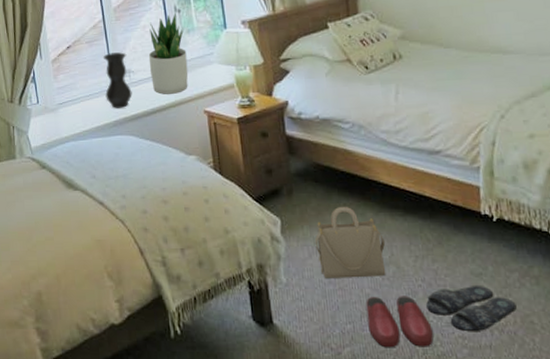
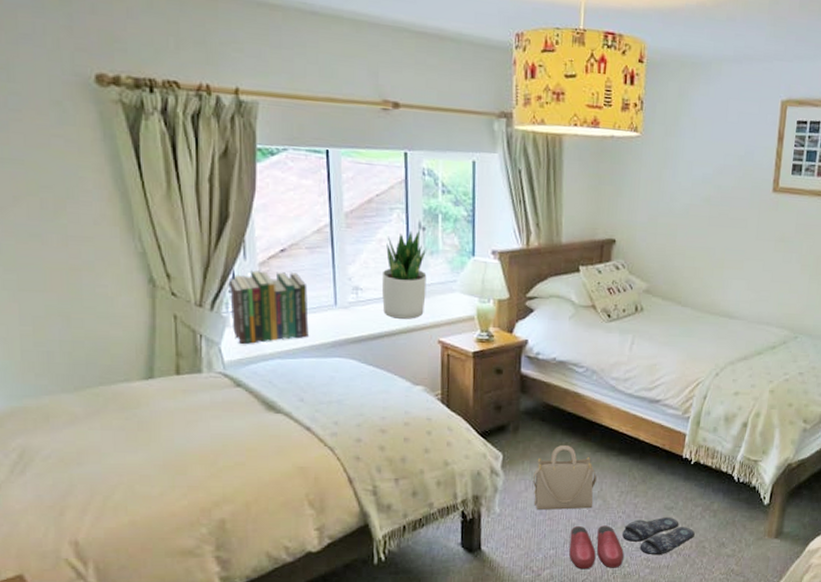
books: none [31,65,94,131] -> present [230,270,309,344]
vase: present [102,52,132,108] -> none [325,264,358,328]

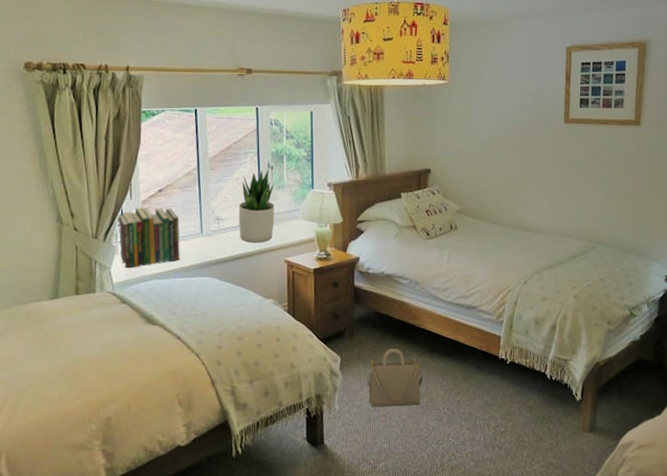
slippers: present [569,525,624,570] -> none [401,421,450,462]
slippers: present [622,516,695,554] -> none [448,412,514,448]

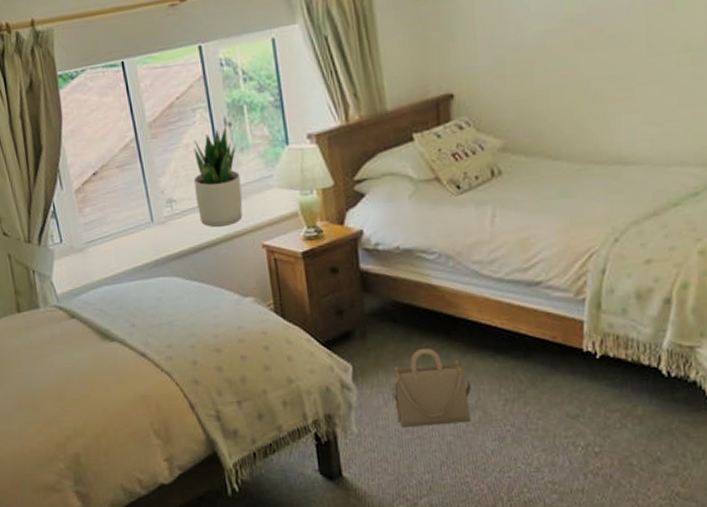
books: present [119,207,180,268] -> none [51,195,131,275]

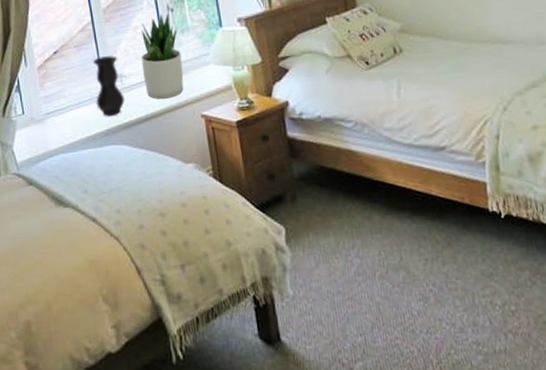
vase: none [137,177,176,246] -> present [92,55,125,116]
handbag: present [391,347,471,427] -> none [321,209,396,288]

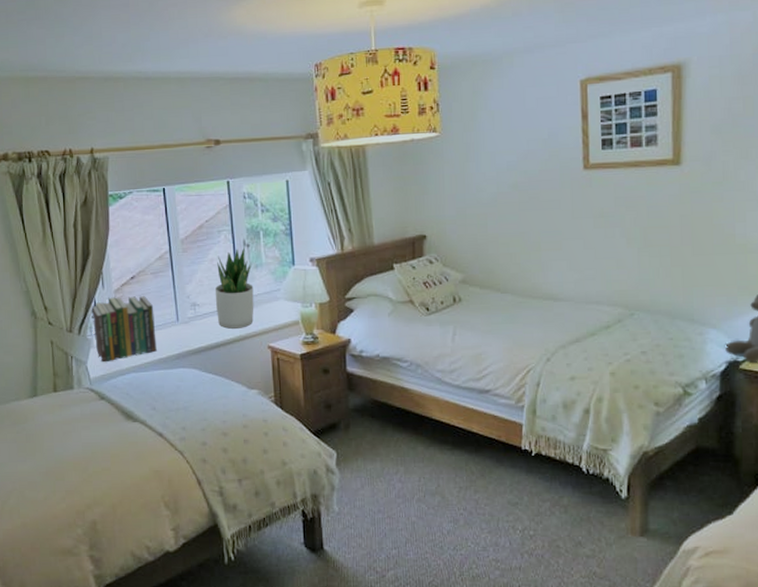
books: none [16,71,85,144] -> present [92,296,157,361]
vase: present [92,55,125,116] -> none [167,285,197,341]

